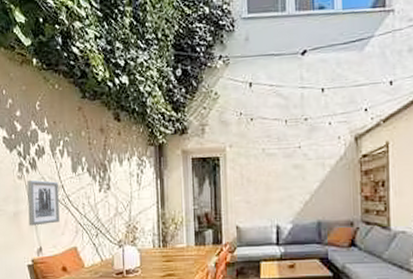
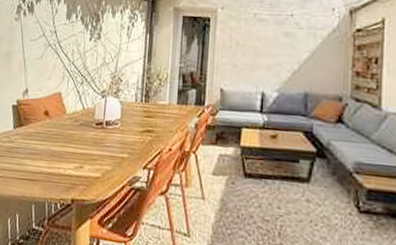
wall art: present [27,179,60,226] -> none [19,22,52,68]

